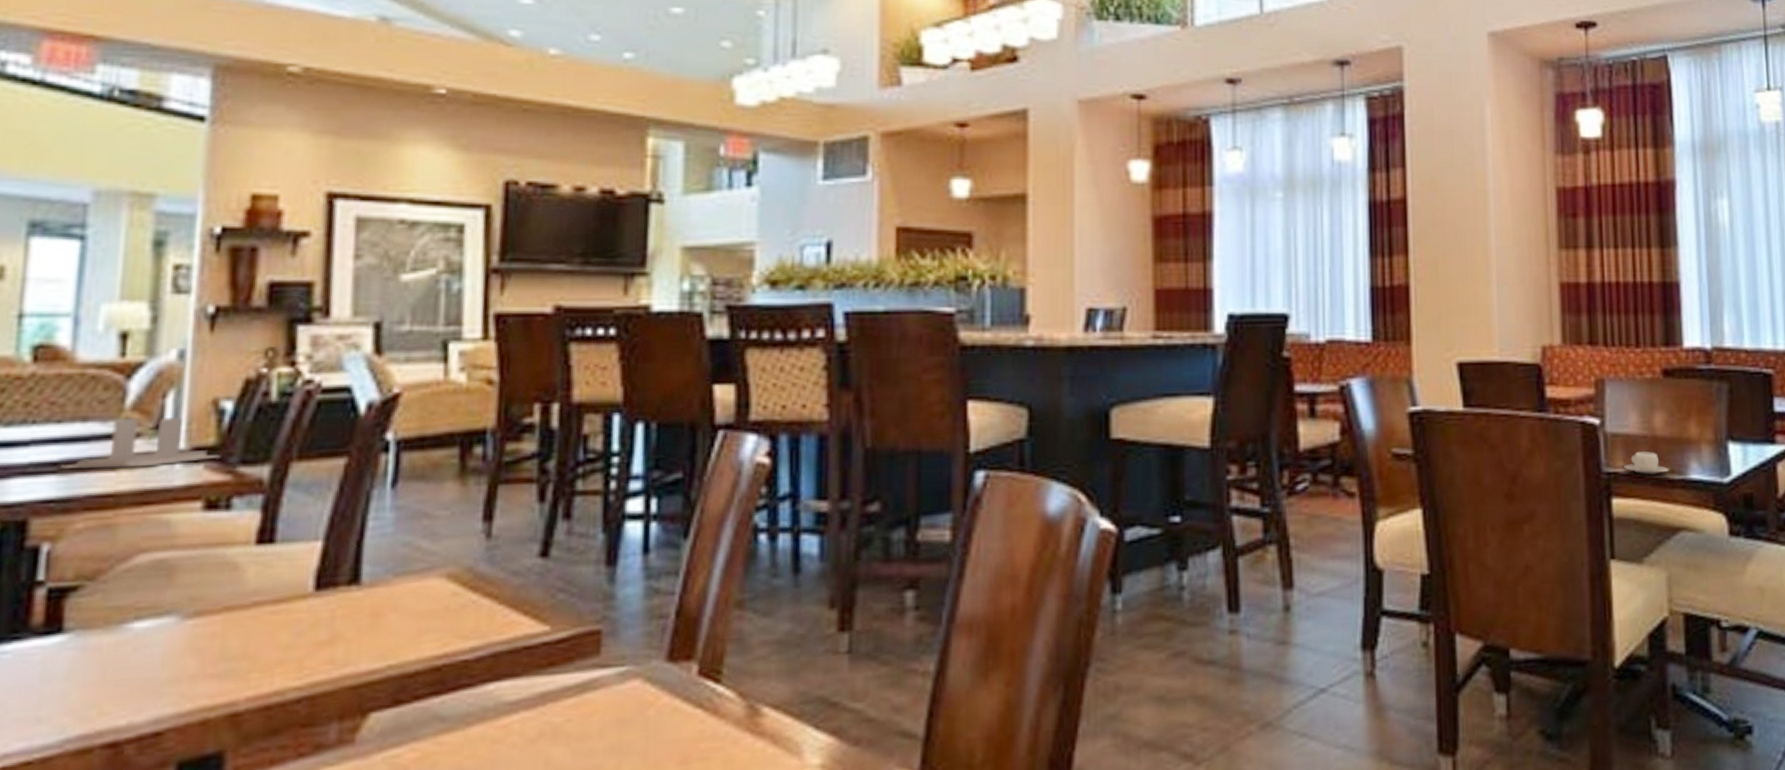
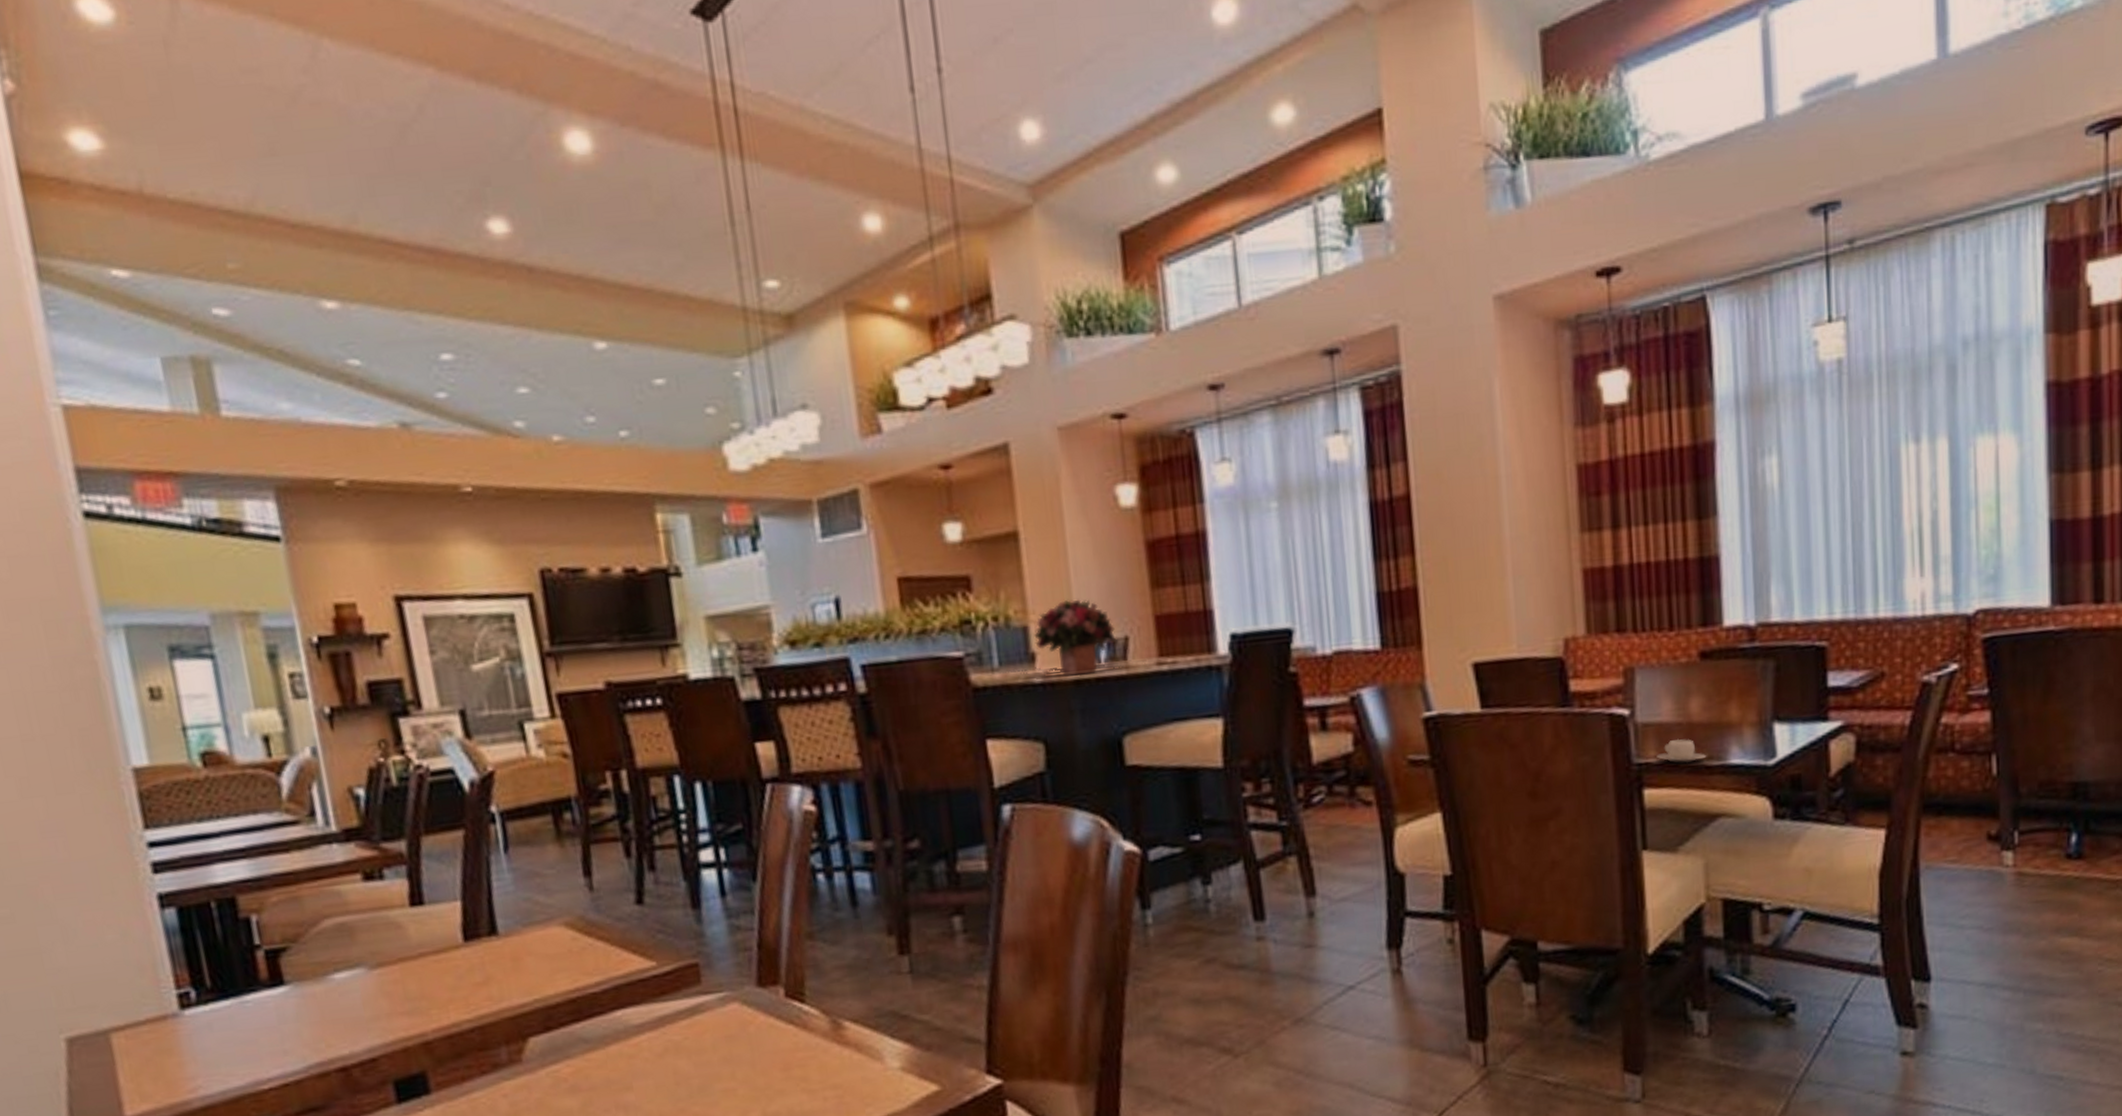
napkin holder: present [60,417,220,469] -> none [247,805,365,854]
bouquet: none [1031,266,1115,342] -> present [1034,599,1117,676]

